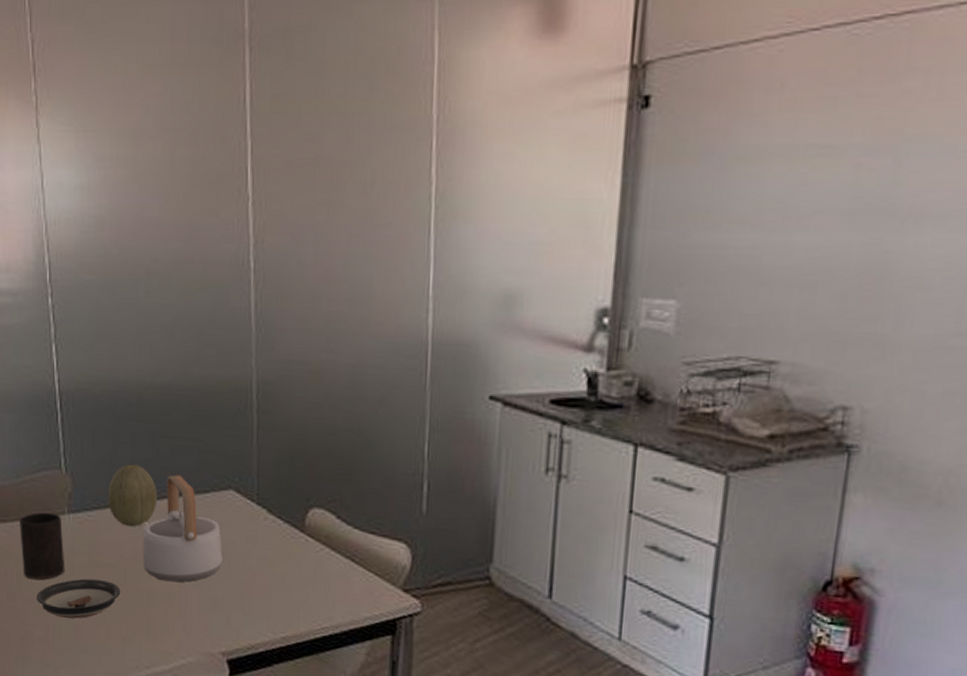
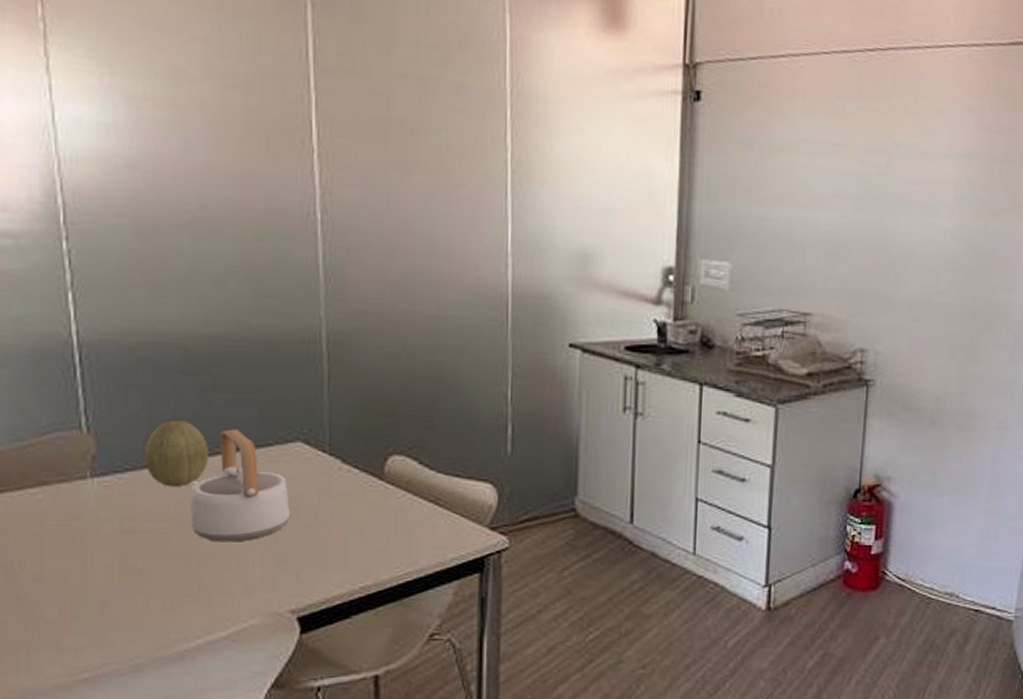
cup: present [19,512,65,580] -> none [22,478,88,555]
saucer: present [36,578,121,619] -> none [47,548,163,594]

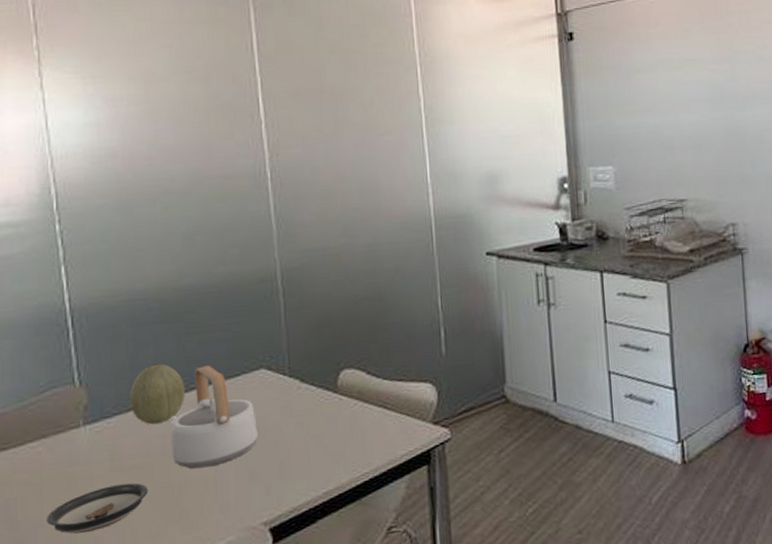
saucer: none [47,548,163,594] -> present [47,482,149,534]

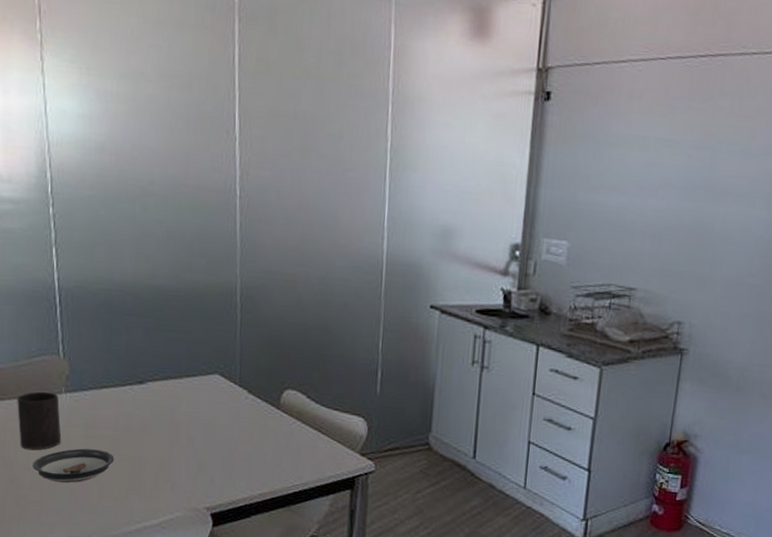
cup: none [24,428,82,503] -> present [17,391,62,451]
fruit: present [129,364,186,425] -> none [103,351,150,405]
teapot: present [171,365,258,469] -> none [135,361,208,451]

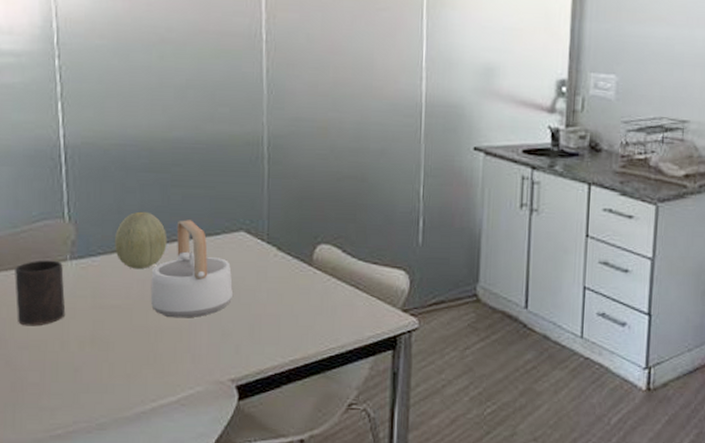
saucer: present [33,448,115,483] -> none [32,321,127,361]
fruit: none [103,351,150,405] -> present [114,211,168,270]
teapot: none [135,361,208,451] -> present [150,220,233,318]

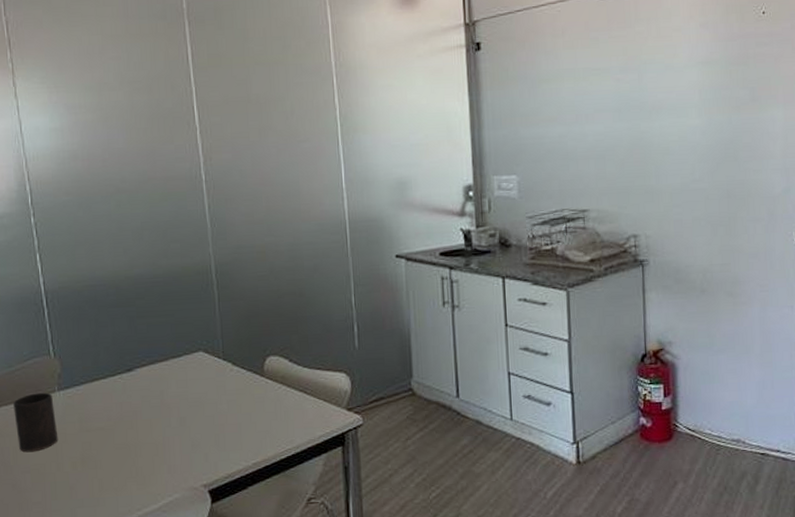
fruit: present [114,211,168,270] -> none [93,342,138,394]
teapot: present [150,220,233,318] -> none [127,346,198,434]

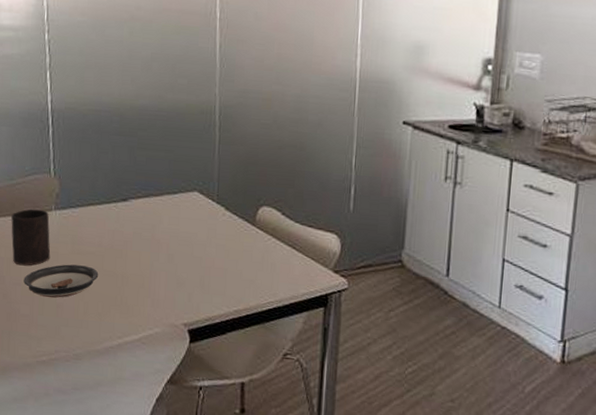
saucer: none [32,442,111,481] -> present [24,264,99,298]

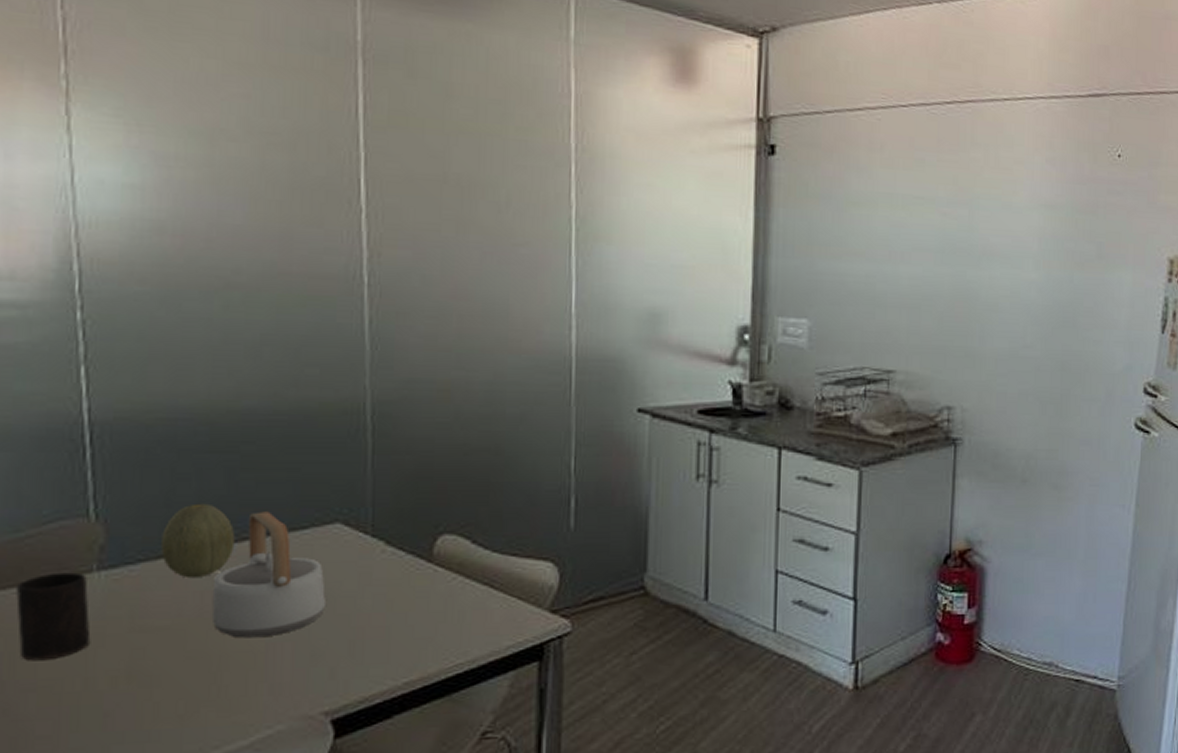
saucer: present [24,264,99,298] -> none [41,648,178,704]
fruit: none [90,170,134,221] -> present [160,503,236,579]
teapot: none [118,179,187,267] -> present [211,511,326,638]

